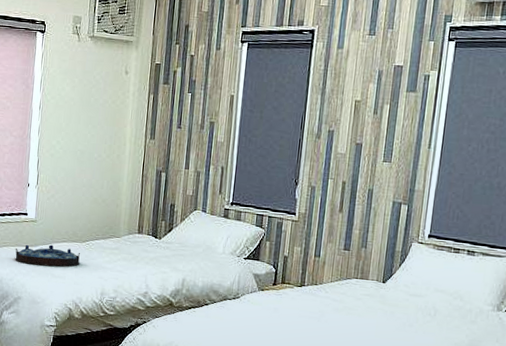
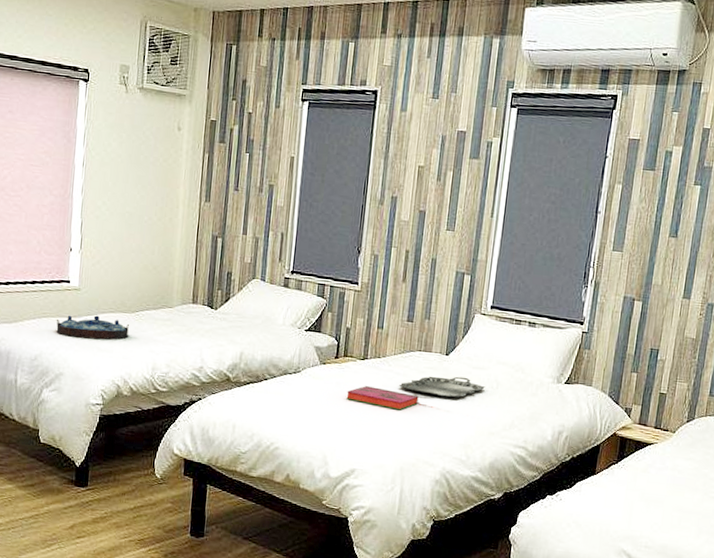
hardback book: none [284,312,355,336] -> present [346,386,419,410]
serving tray: none [336,302,423,324] -> present [399,376,485,398]

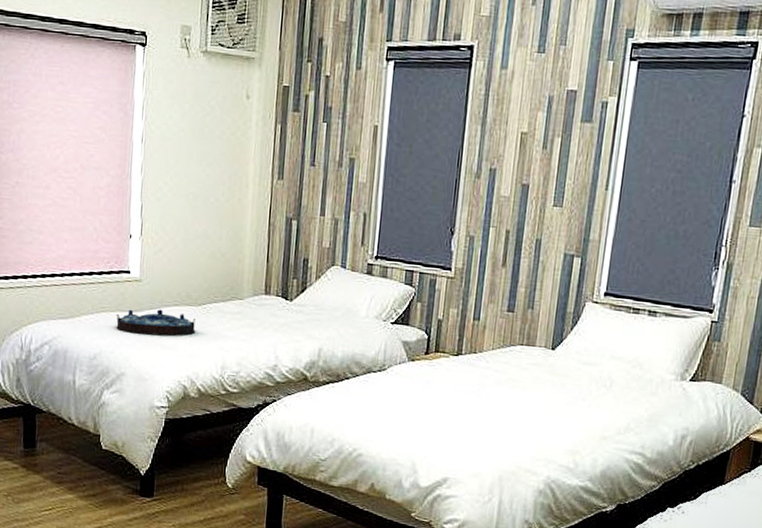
hardback book: present [346,386,419,410] -> none [438,385,520,412]
serving tray: present [399,376,485,398] -> none [498,373,597,398]

